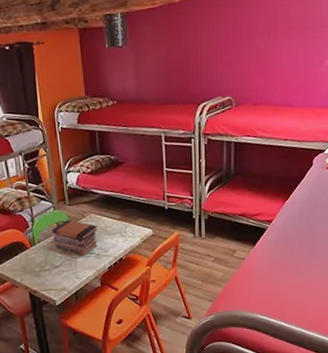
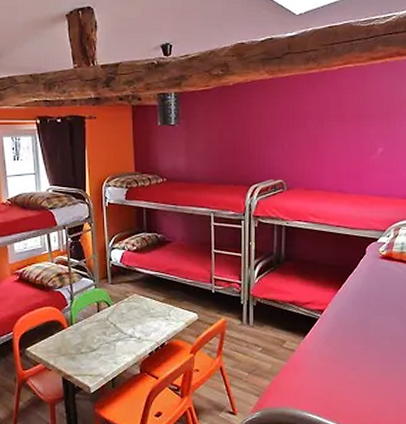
book stack: present [52,219,98,255] -> none [91,298,140,339]

